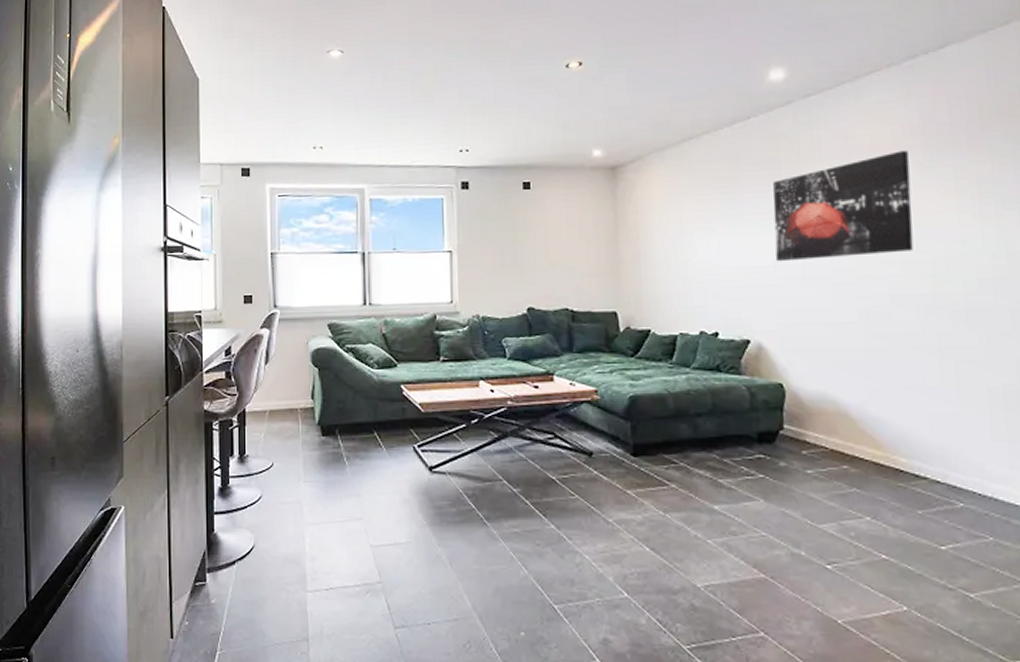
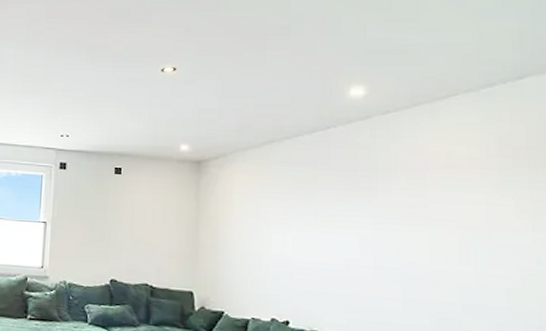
wall art: present [773,150,914,262] -> none [348,169,487,265]

